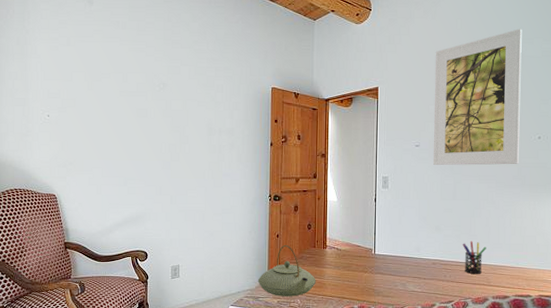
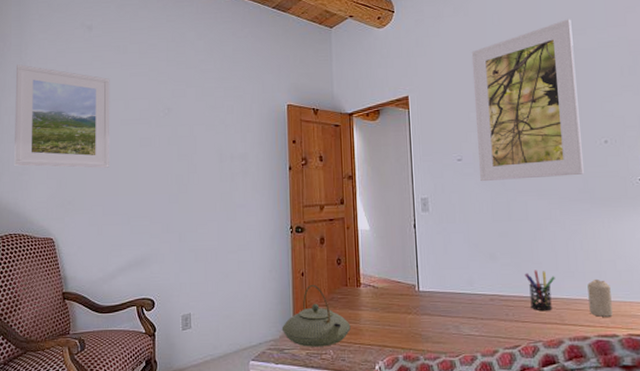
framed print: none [19,32,110,134] -> present [14,64,110,168]
candle: none [511,250,529,281] -> present [587,278,613,317]

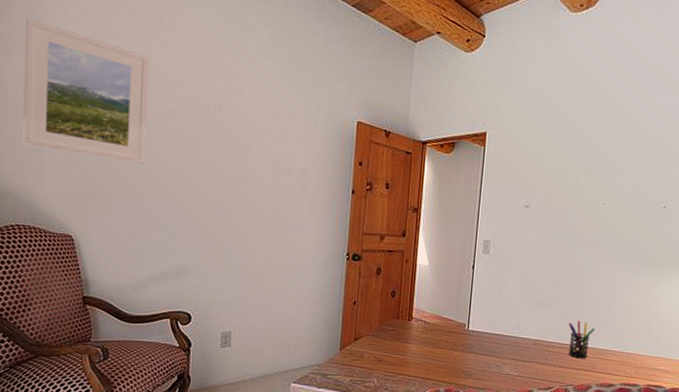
teapot: present [281,284,351,347] -> none [327,313,398,375]
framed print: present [471,19,584,182] -> none [544,77,658,236]
candle: present [587,278,613,317] -> none [619,333,641,368]

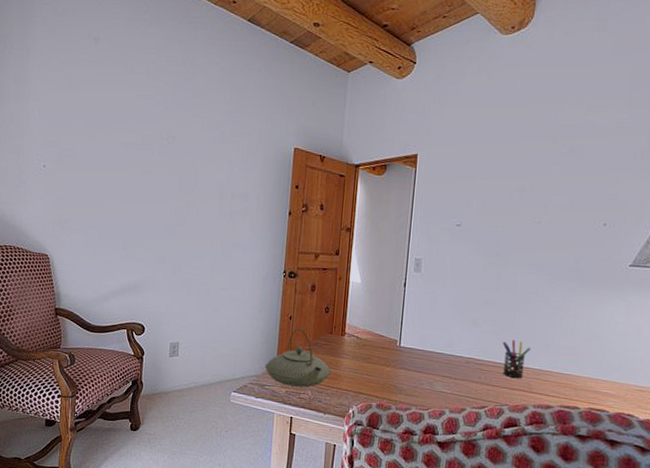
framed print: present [23,18,150,163] -> none [12,70,115,191]
teapot: none [327,313,398,375] -> present [264,328,331,387]

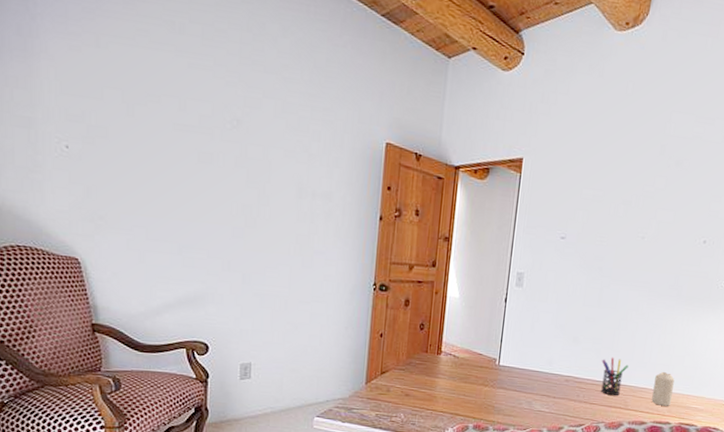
teapot: present [264,328,331,387] -> none [352,346,425,410]
candle: none [557,354,581,390] -> present [651,371,675,406]

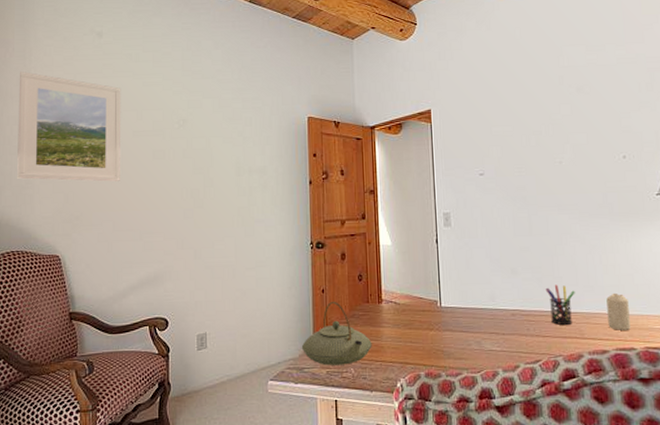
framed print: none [19,16,160,182] -> present [17,71,121,182]
teapot: none [352,346,425,410] -> present [301,301,372,366]

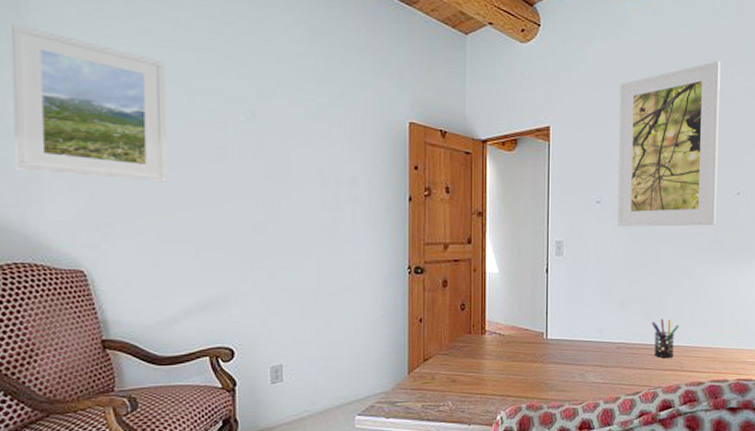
teapot: present [301,301,372,366] -> none [394,331,472,399]
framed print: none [493,35,603,197] -> present [617,60,721,227]
candle: present [606,292,631,330] -> none [706,327,727,363]

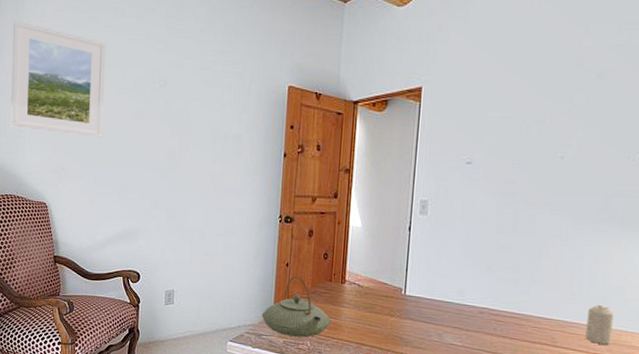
teapot: none [394,331,472,399] -> present [261,275,331,338]
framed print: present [617,60,721,227] -> none [489,10,628,193]
pen holder: present [651,318,679,358] -> none [521,288,554,330]
candle: none [706,327,727,363] -> present [585,304,614,345]

